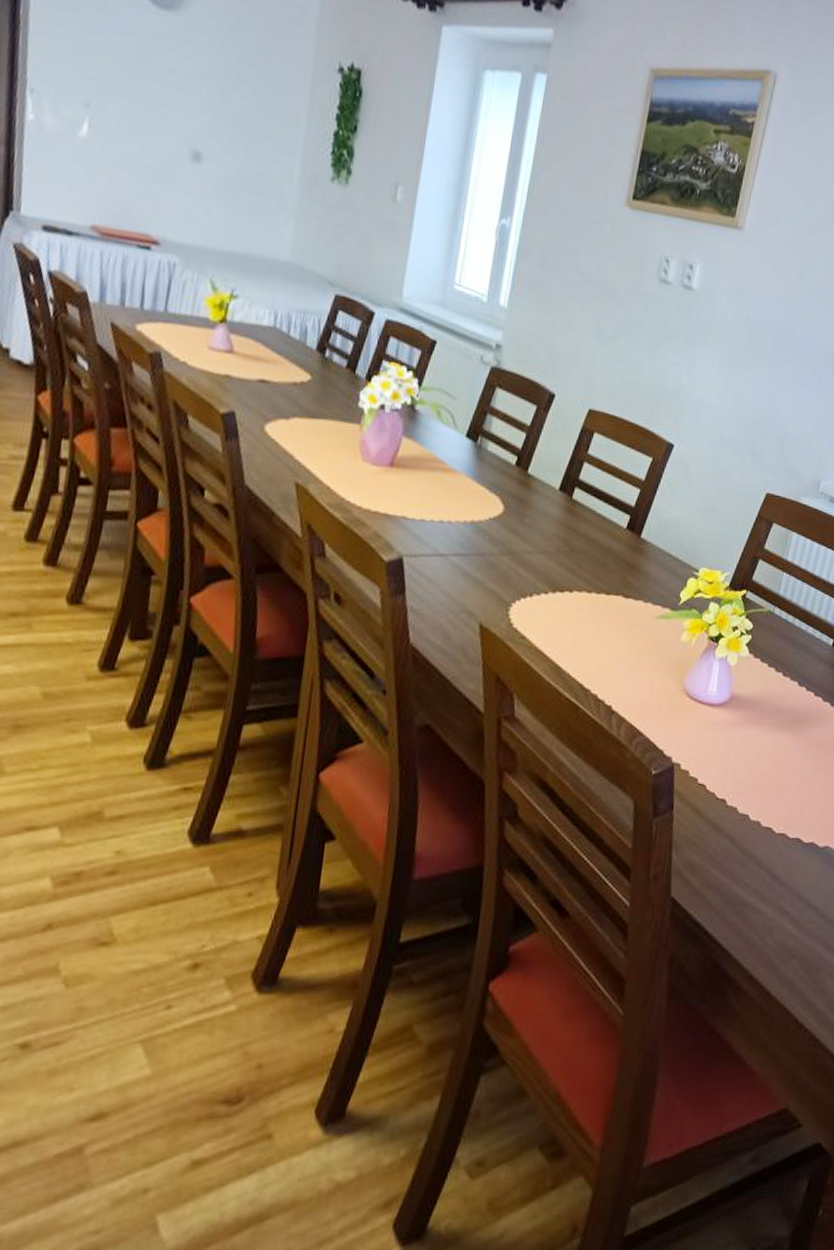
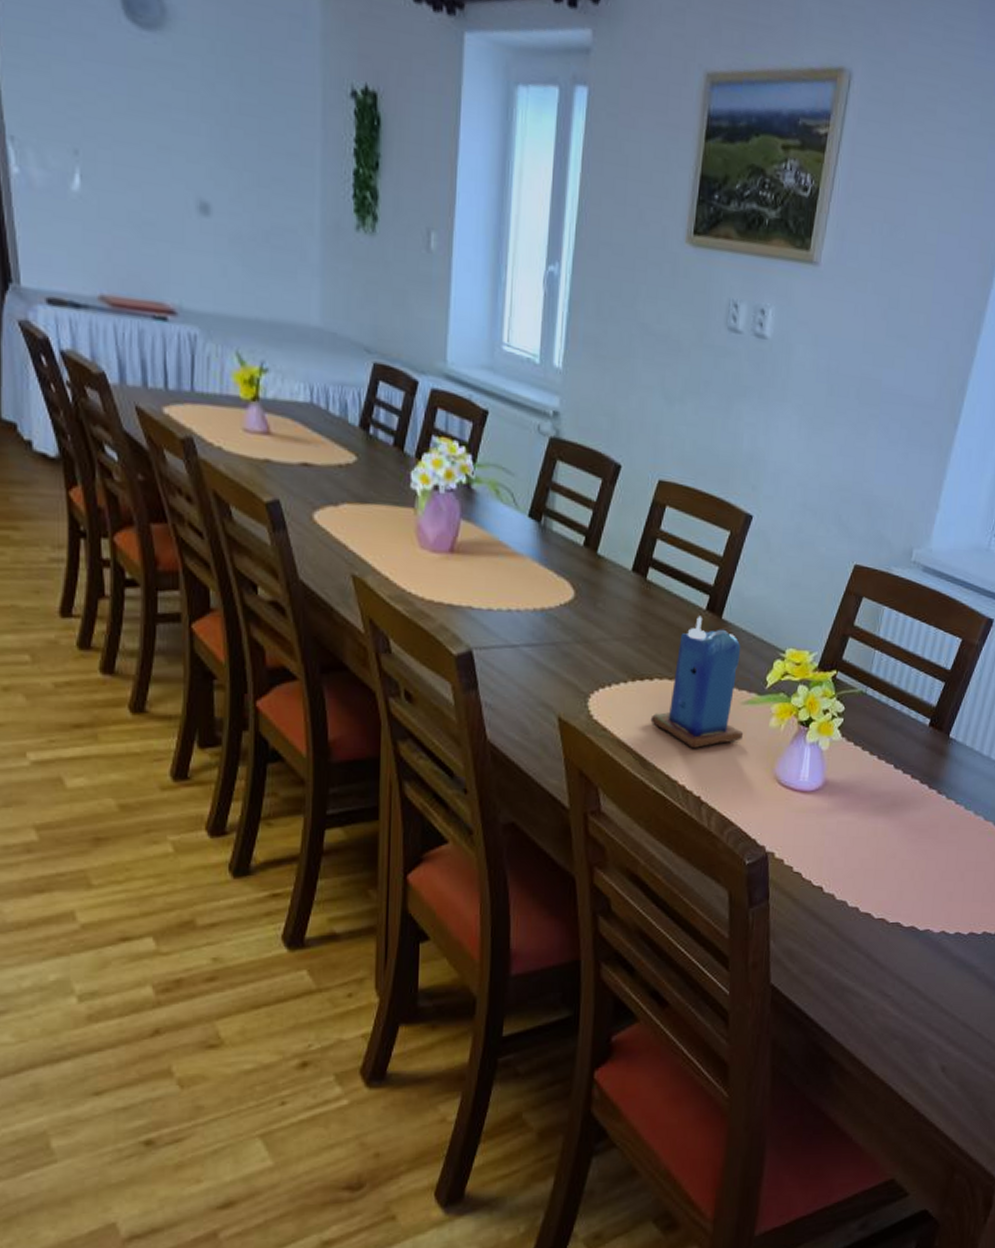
candle: none [568,534,658,660] -> present [650,615,744,749]

